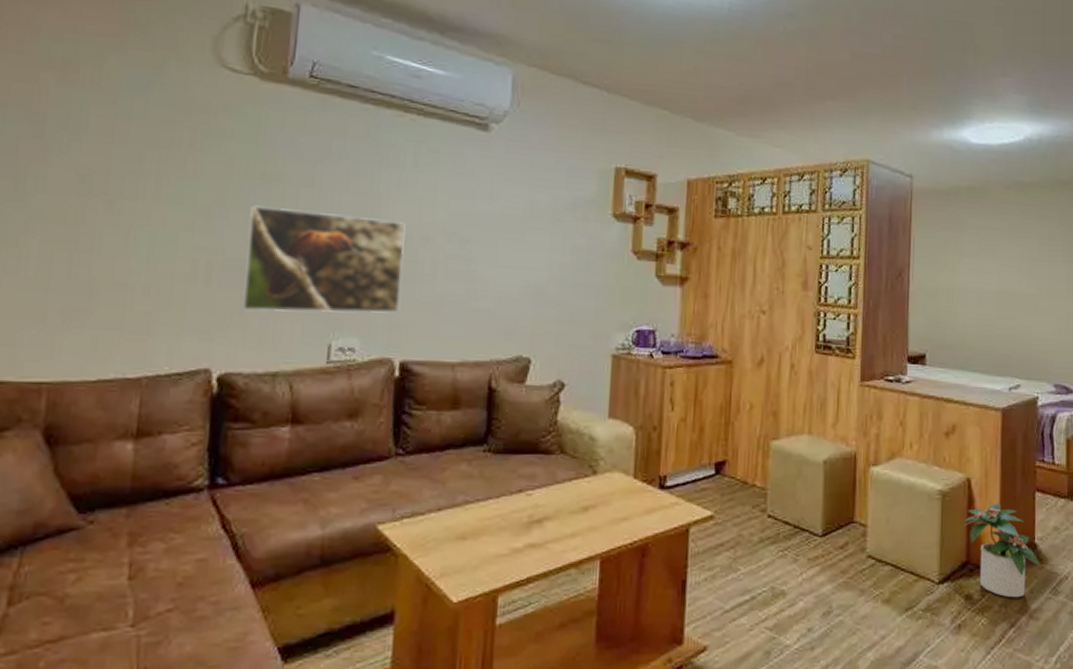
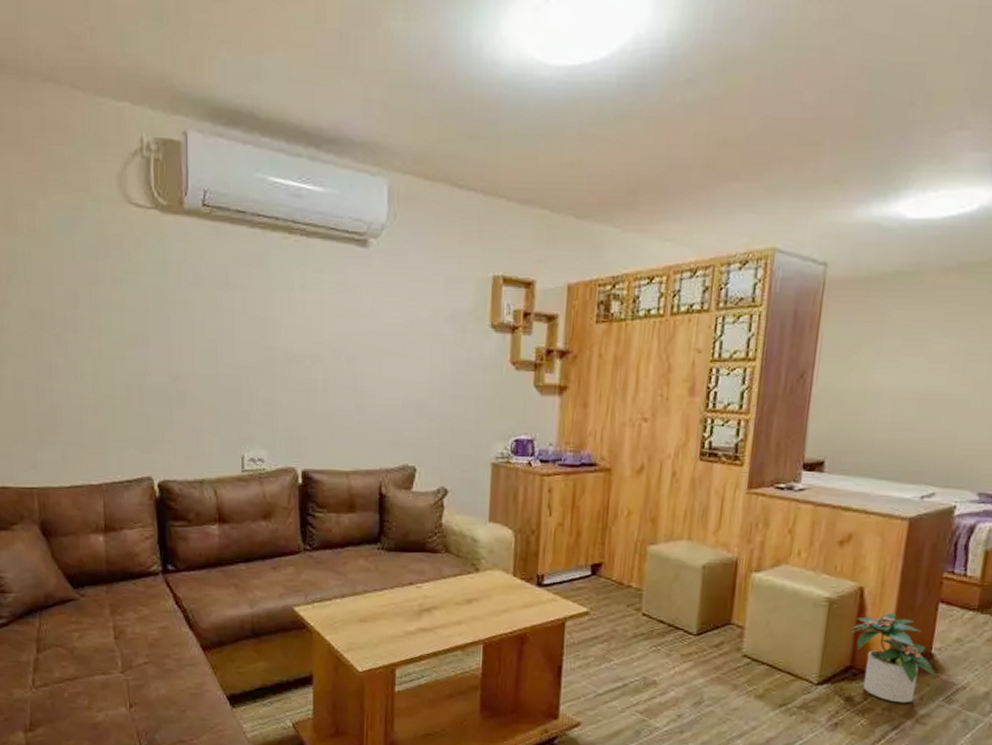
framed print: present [240,205,406,314] -> none [165,333,299,428]

